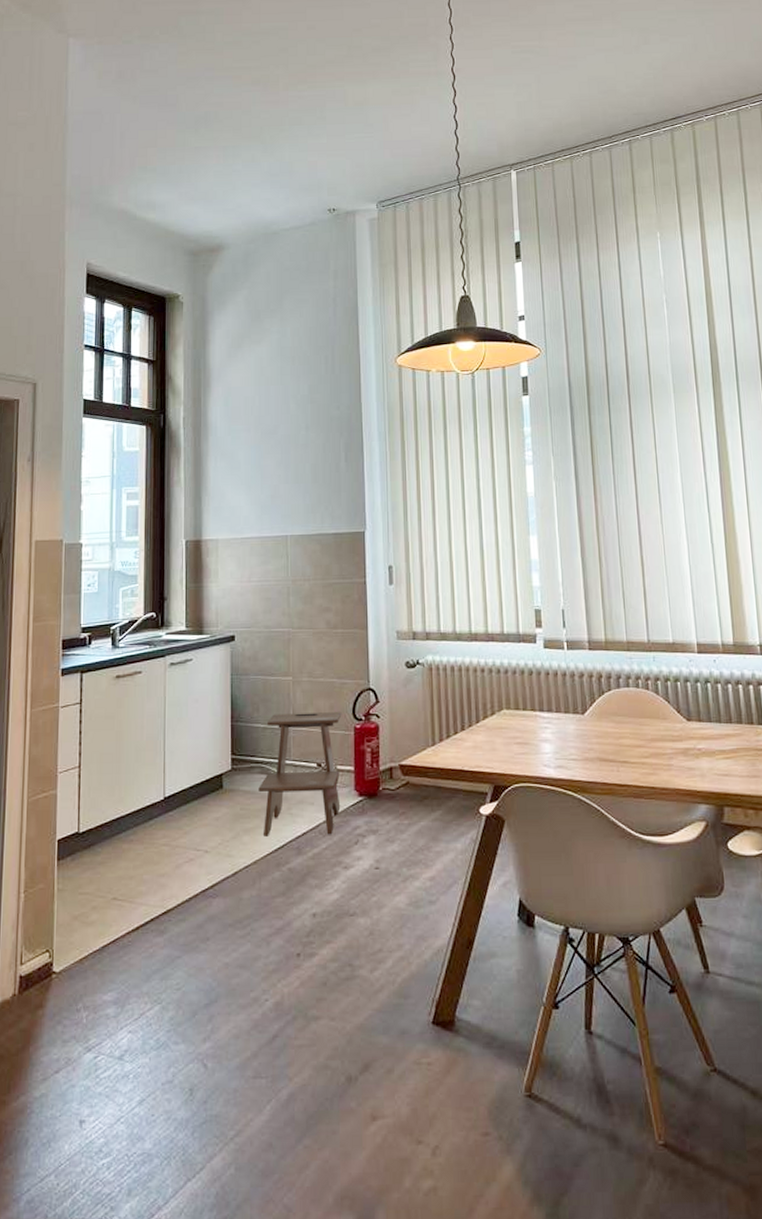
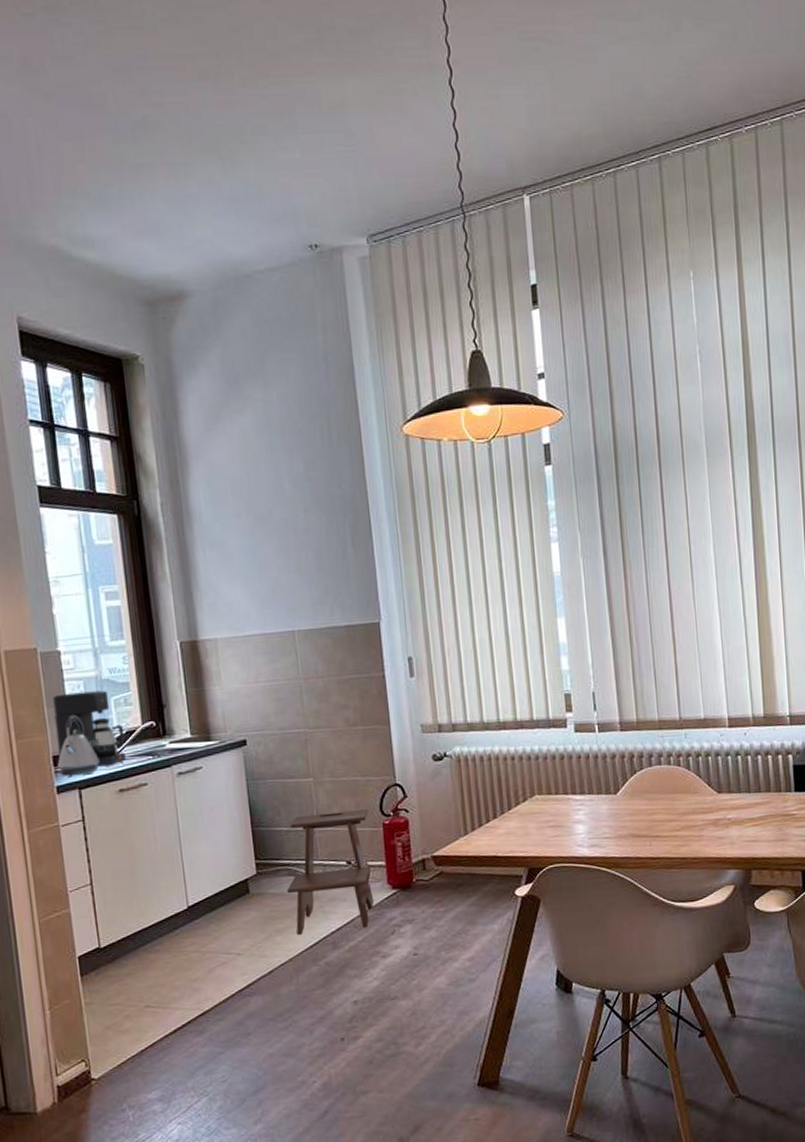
kettle: none [65,603,102,660] -> present [57,715,100,777]
coffee maker: none [68,581,128,654] -> present [52,690,126,767]

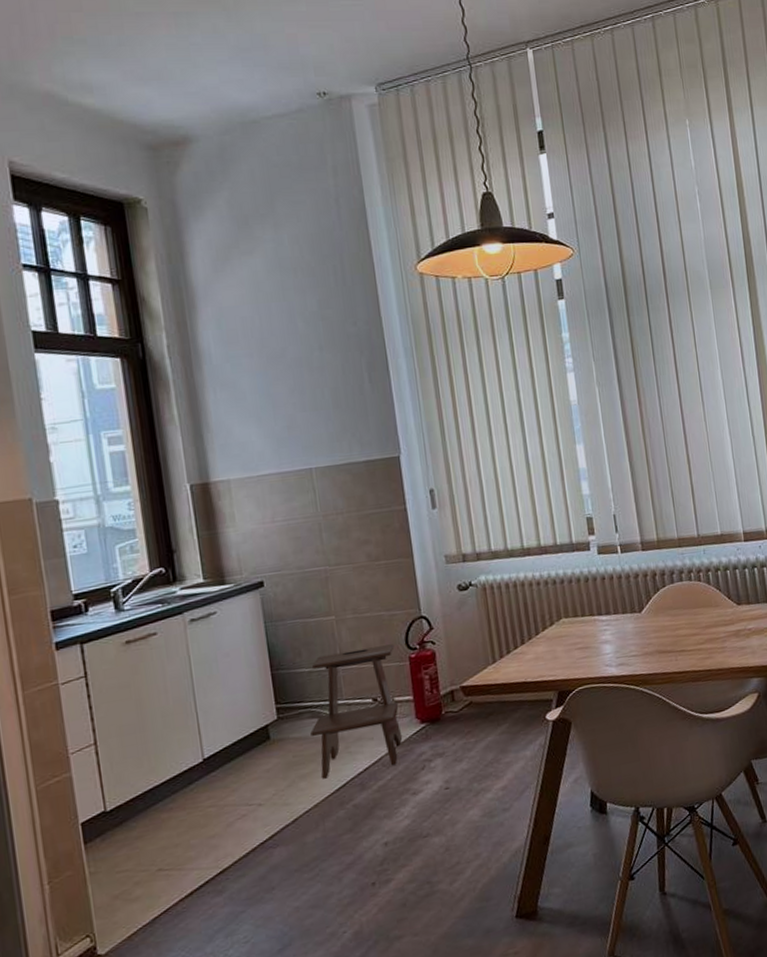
coffee maker: present [52,690,126,767] -> none [50,538,133,619]
kettle: present [57,715,100,777] -> none [56,566,104,632]

